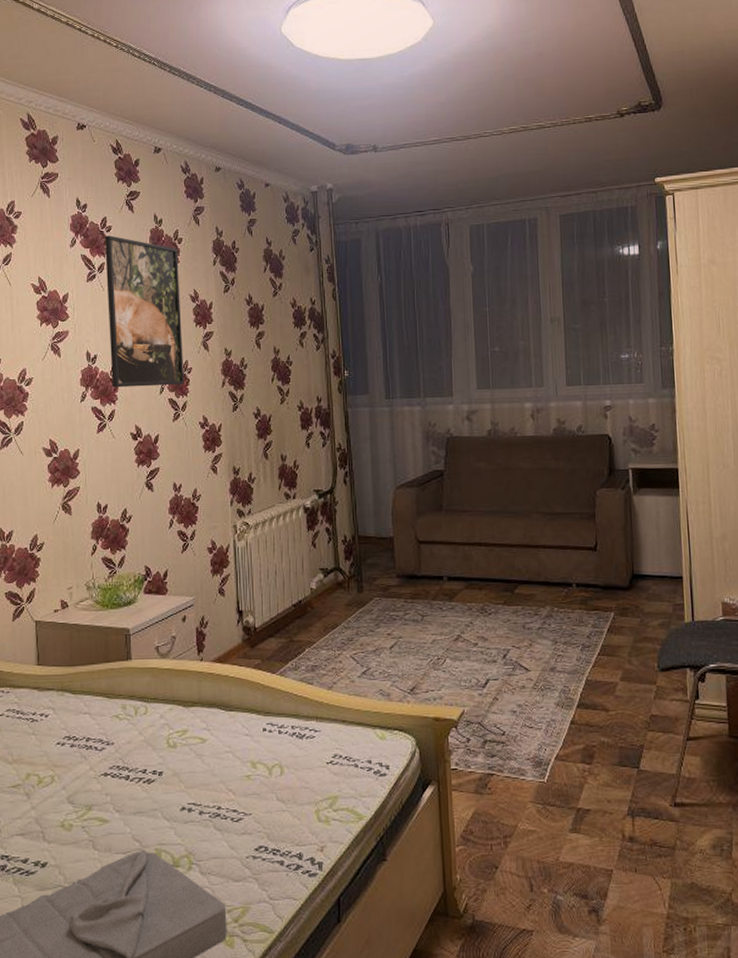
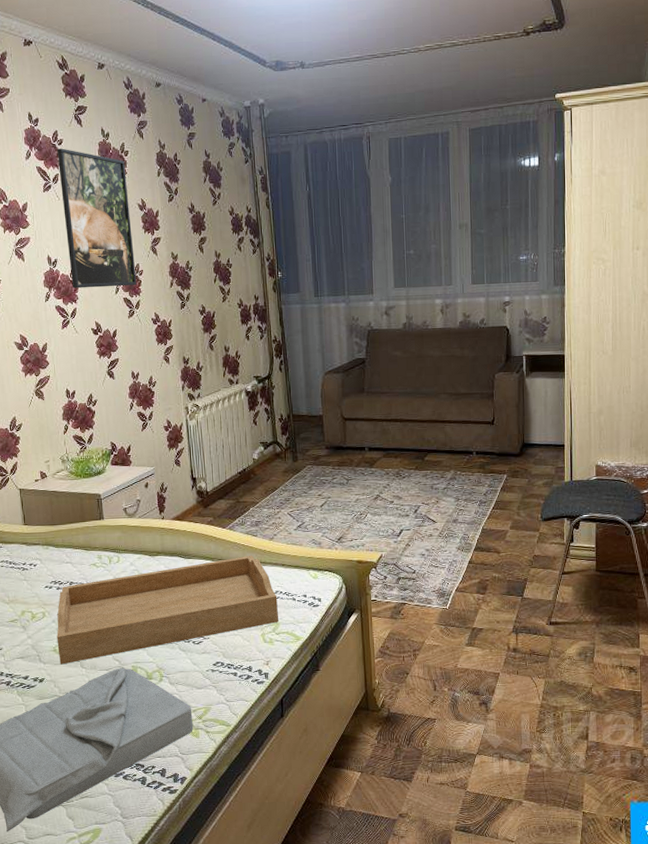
serving tray: none [66,707,338,845] -> present [56,555,279,665]

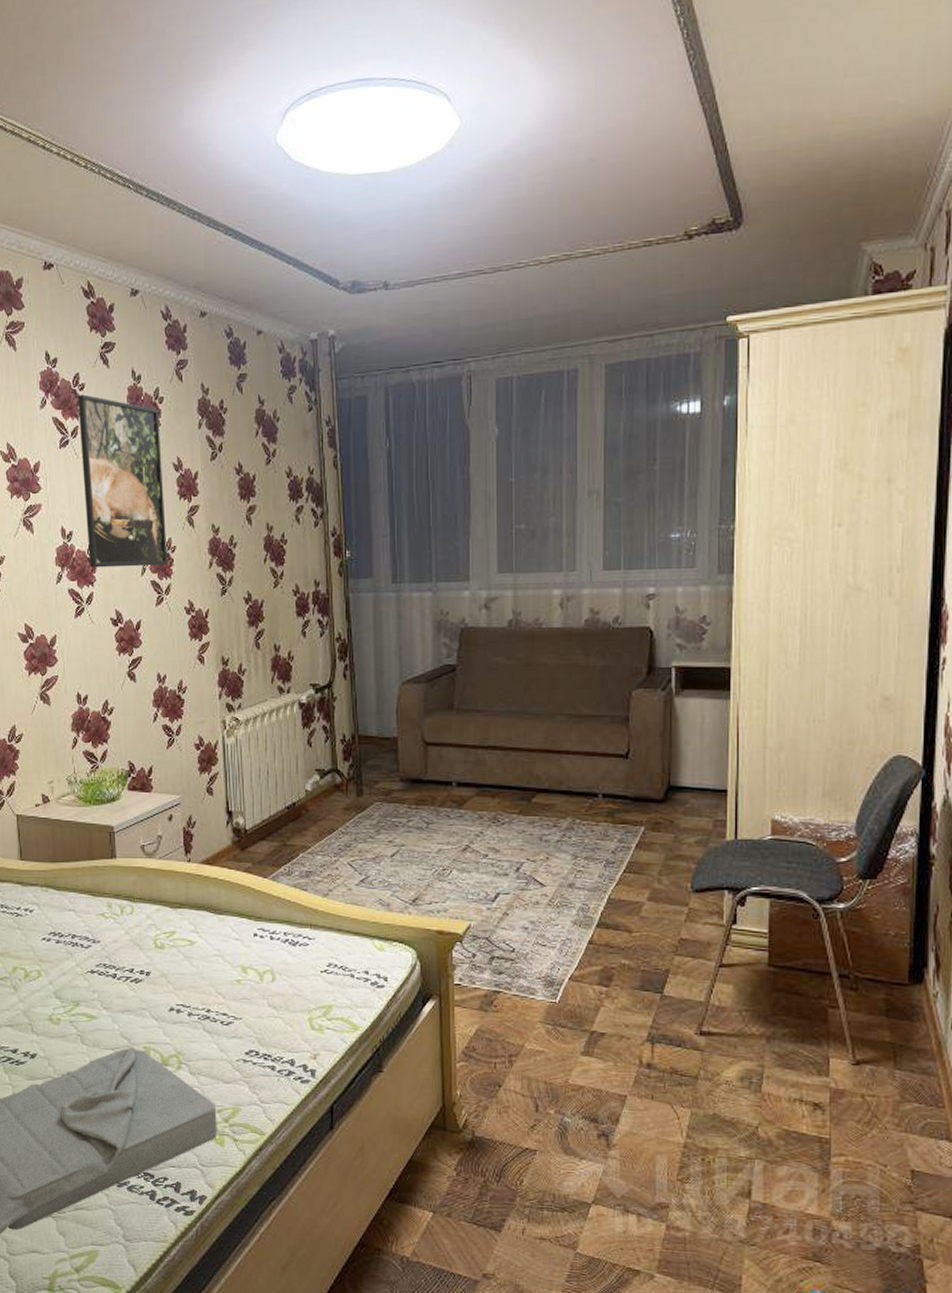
serving tray: present [56,555,279,665] -> none [53,914,332,1038]

